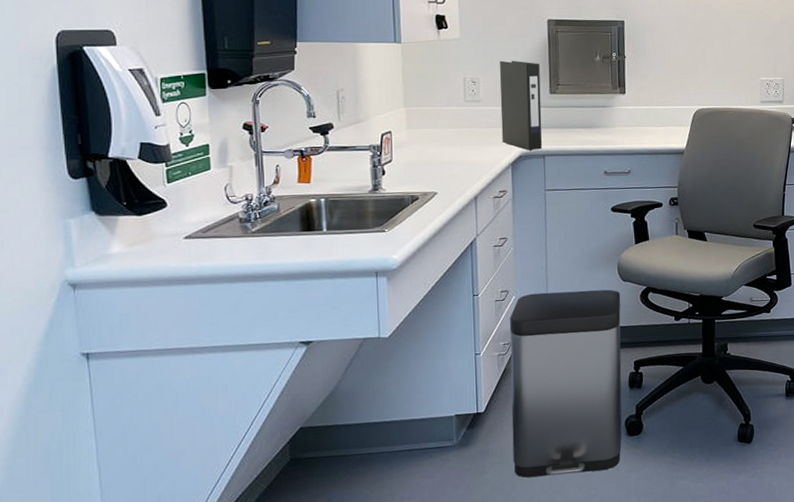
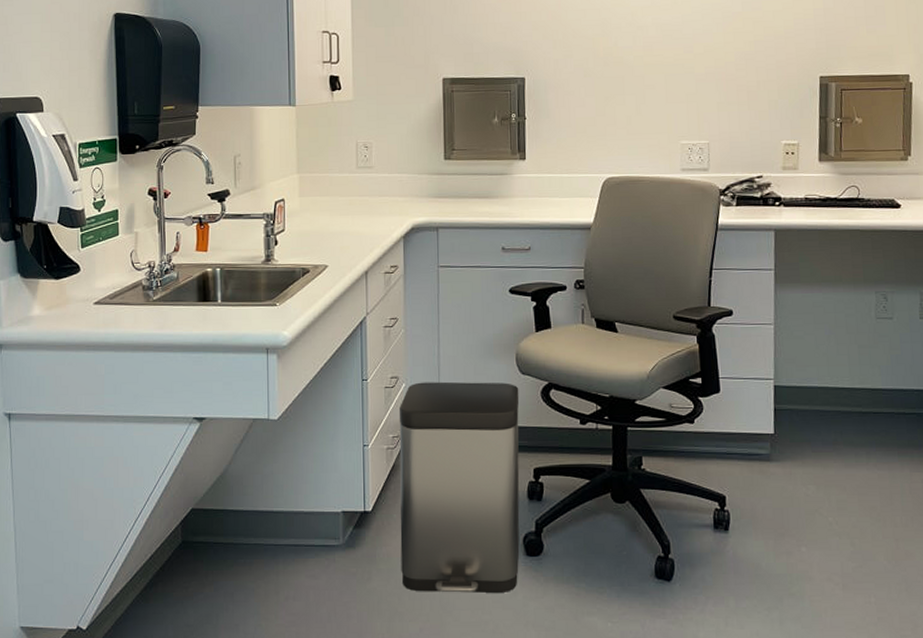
binder: present [499,60,542,150] -> none [392,123,436,222]

